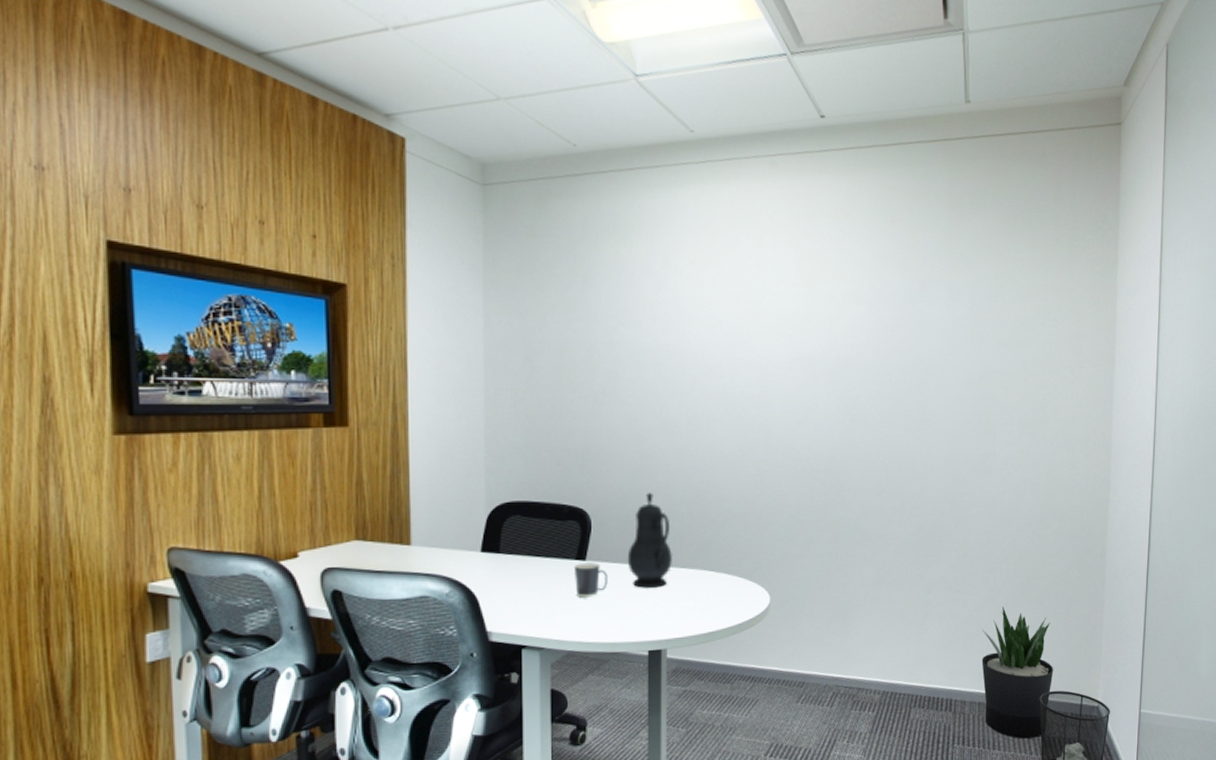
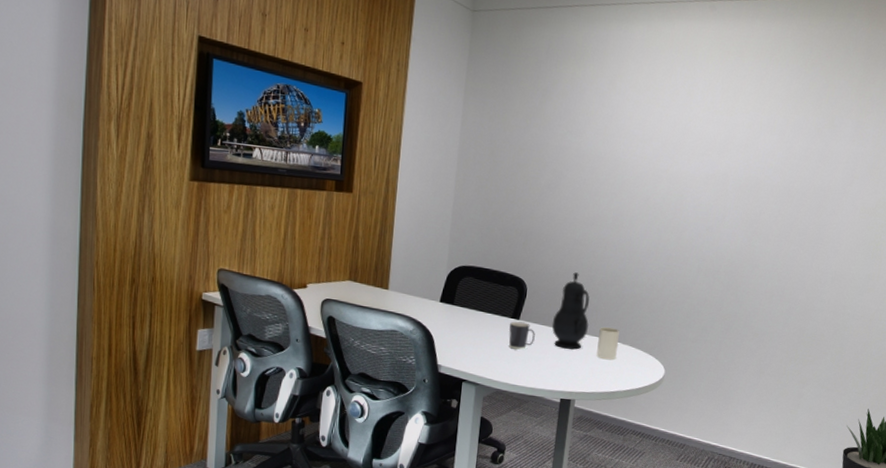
cup: none [686,555,710,595] -> present [596,327,620,360]

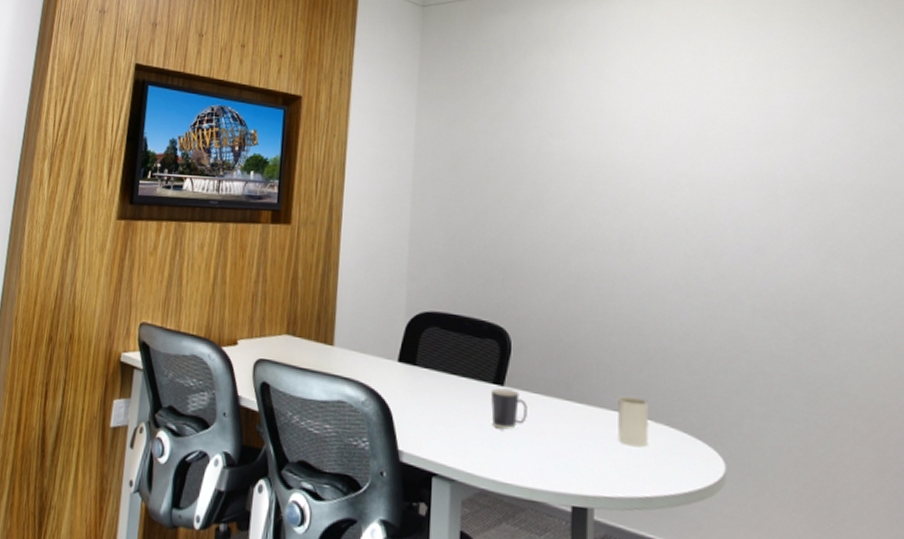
coffeepot: present [551,272,590,350] -> none [549,317,601,431]

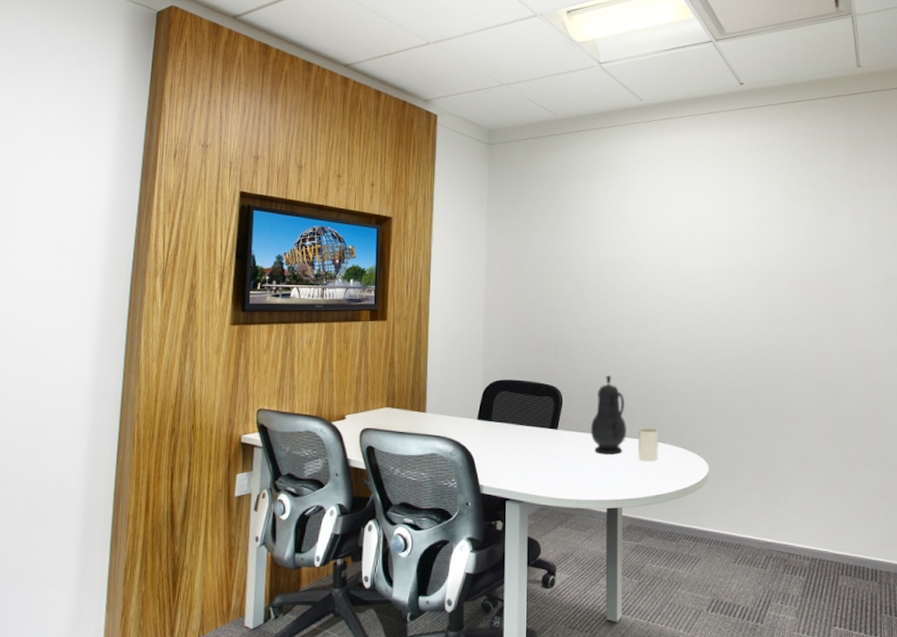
mug: present [490,388,527,430] -> none [548,431,575,460]
coffeepot: none [549,317,601,431] -> present [590,375,626,454]

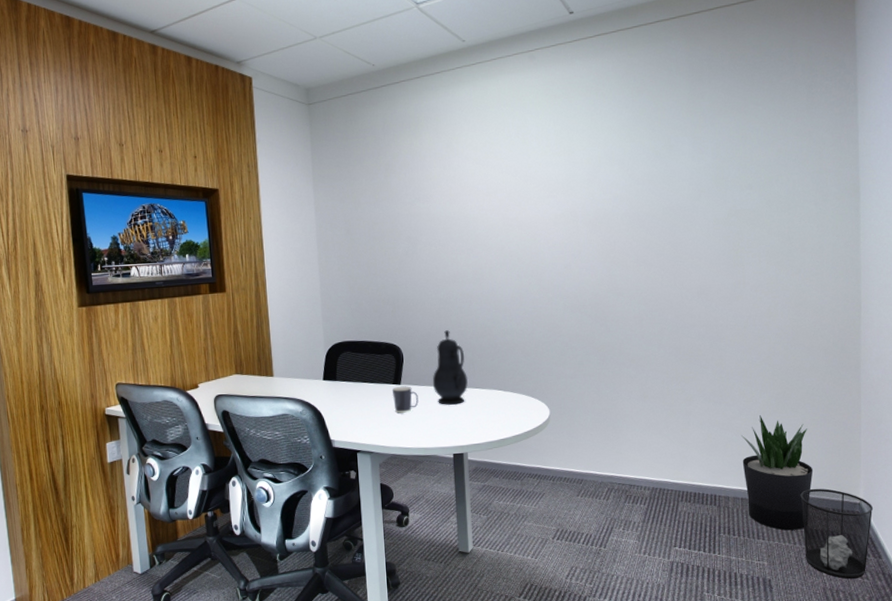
mug: none [548,431,575,460] -> present [392,386,419,413]
cup: present [638,428,658,462] -> none [479,377,500,410]

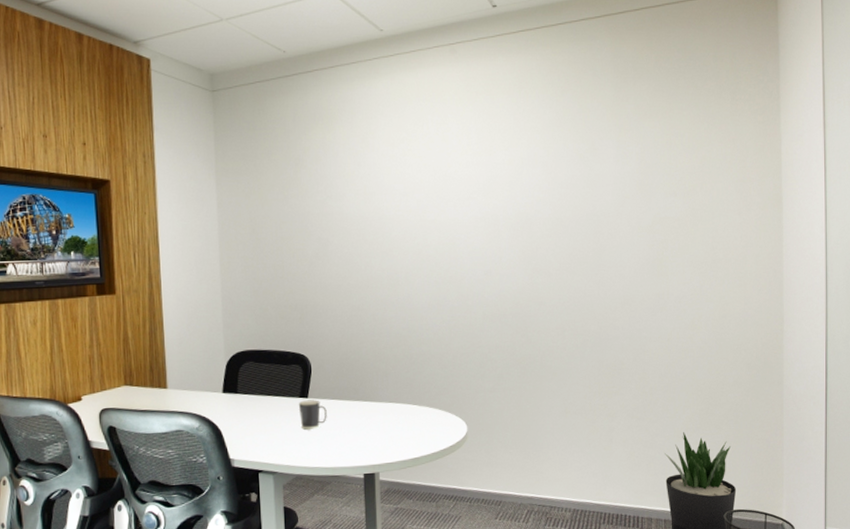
coffeepot: present [432,330,468,405] -> none [342,339,381,421]

